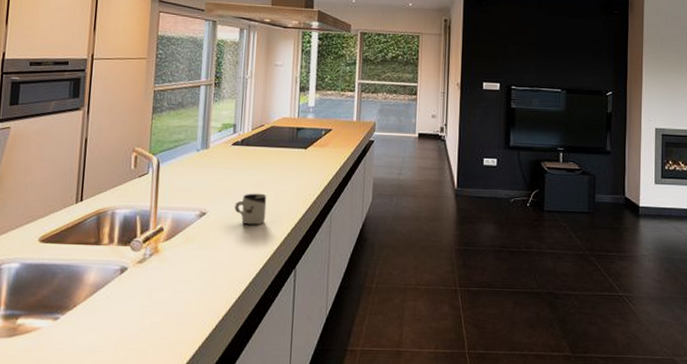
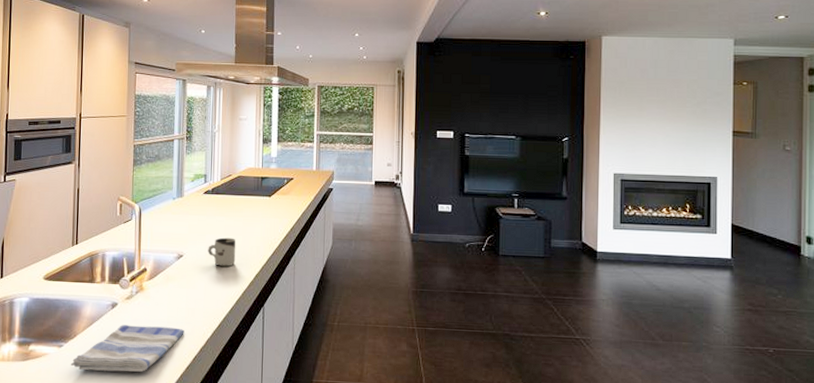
dish towel: none [68,292,205,346] -> present [71,325,184,372]

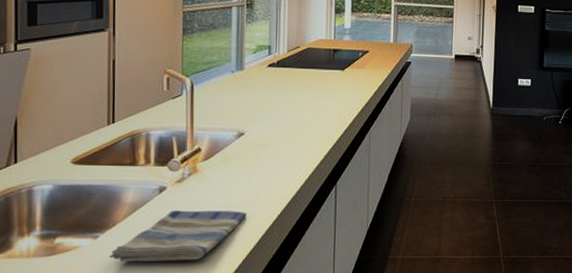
cup: present [208,237,236,267] -> none [273,113,306,144]

